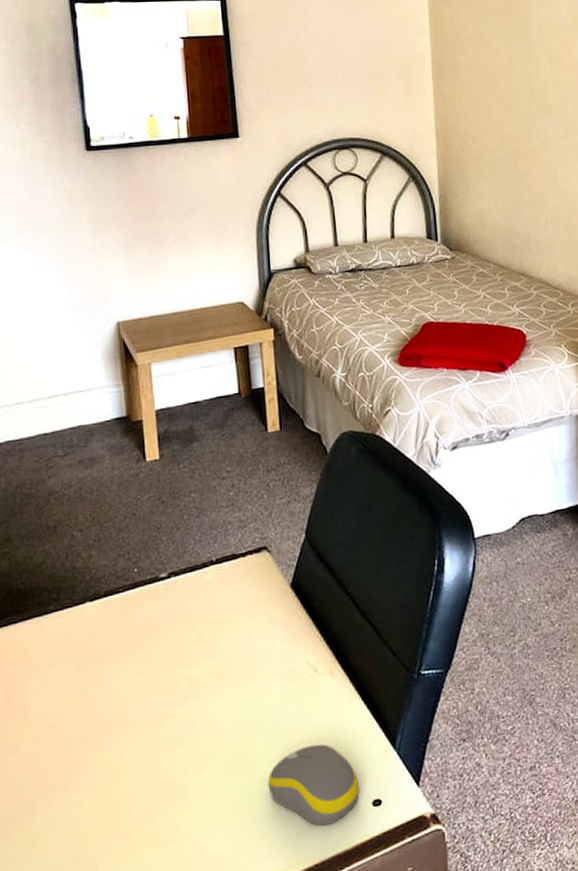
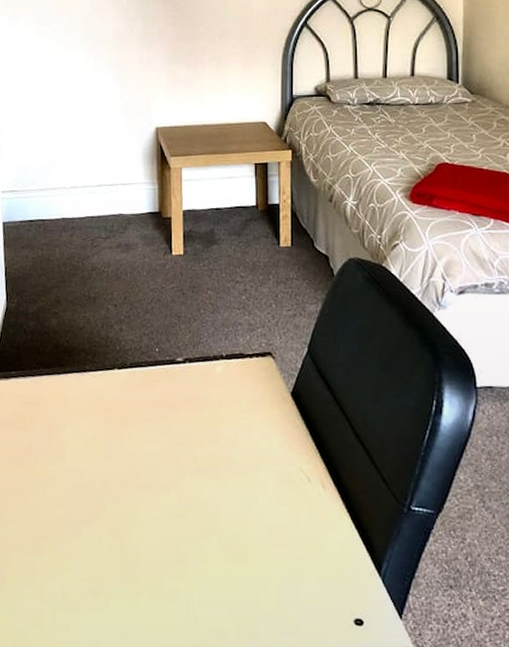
computer mouse: present [268,744,359,826] -> none [258,548,342,629]

